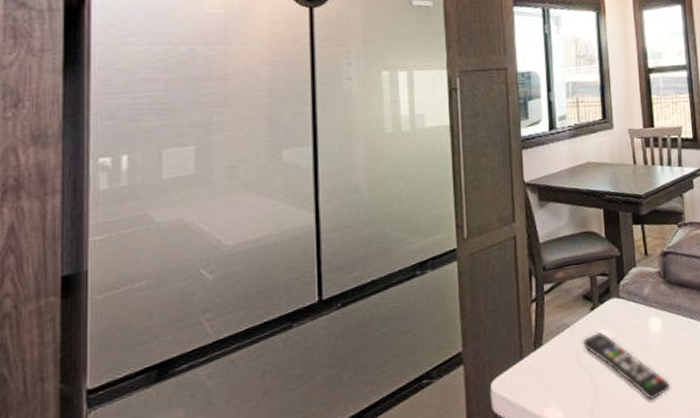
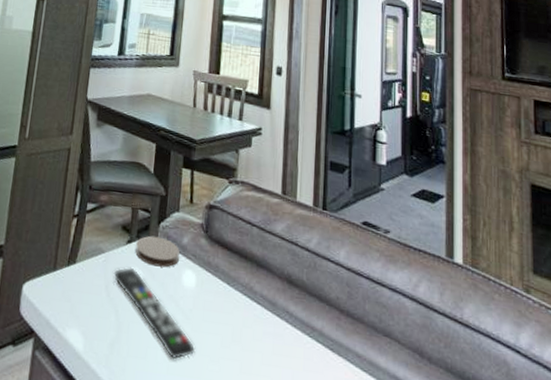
coaster: none [599,295,643,324] -> present [135,235,180,268]

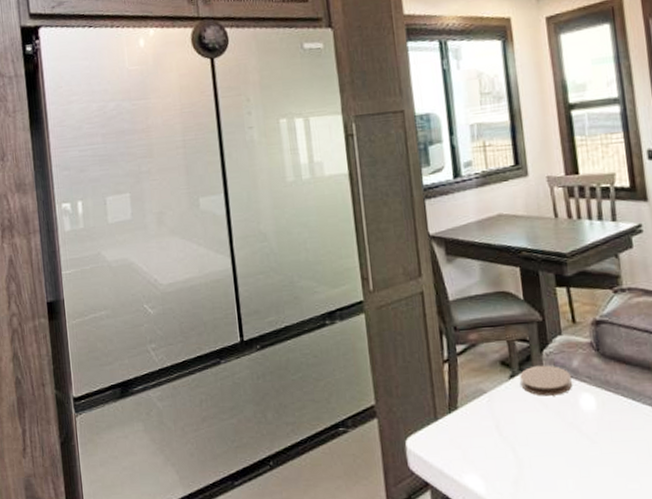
remote control: present [113,267,196,360] -> none [501,401,610,486]

